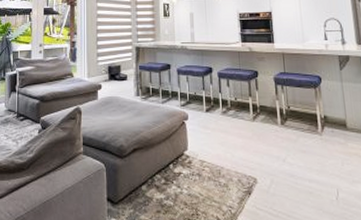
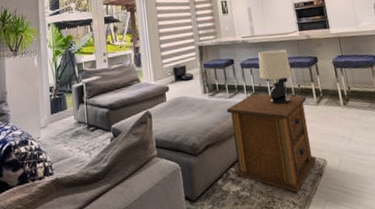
side table: none [158,101,247,208] -> present [227,93,317,192]
table lamp: none [195,59,231,116] -> present [258,49,293,104]

